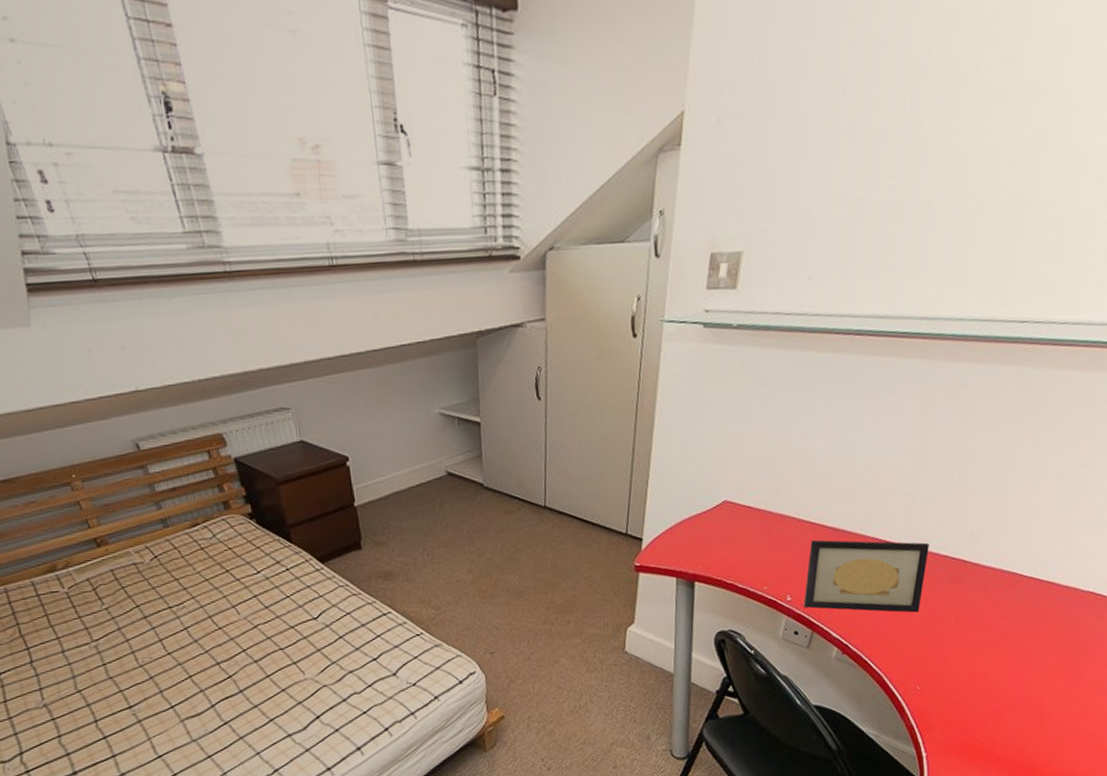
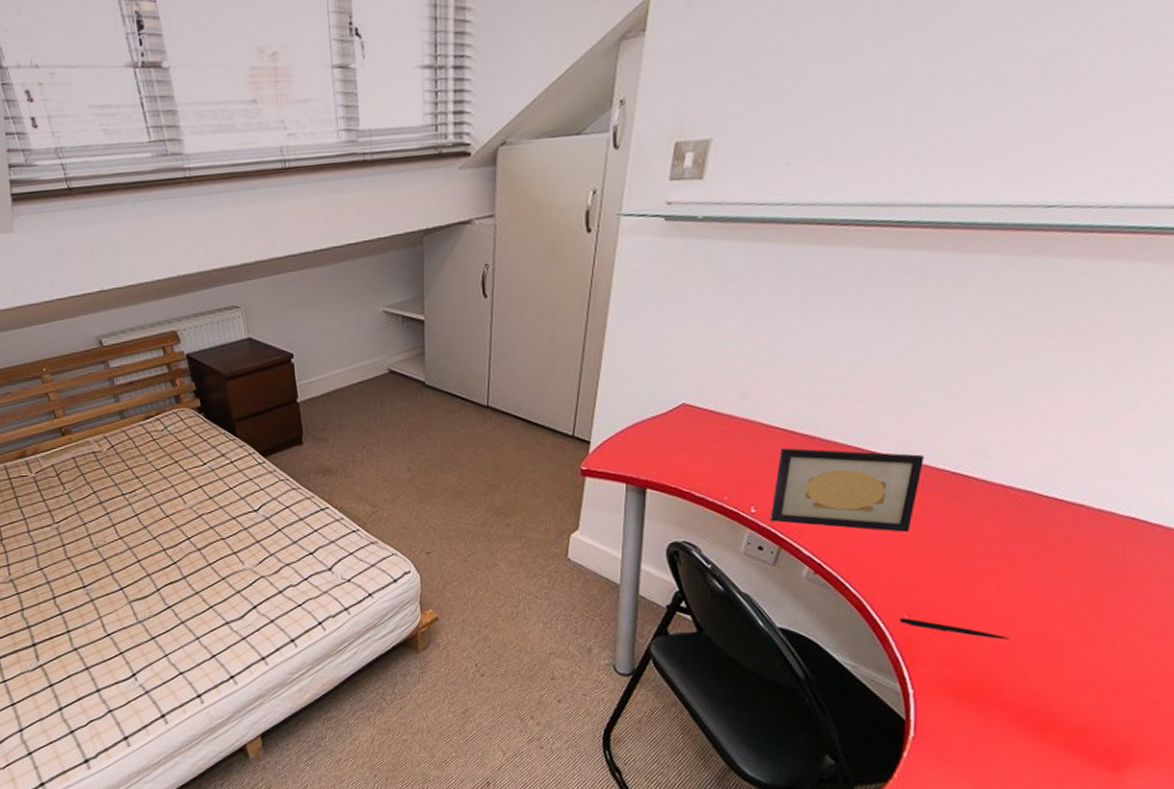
pen: none [914,689,1001,703] -> present [900,617,1010,640]

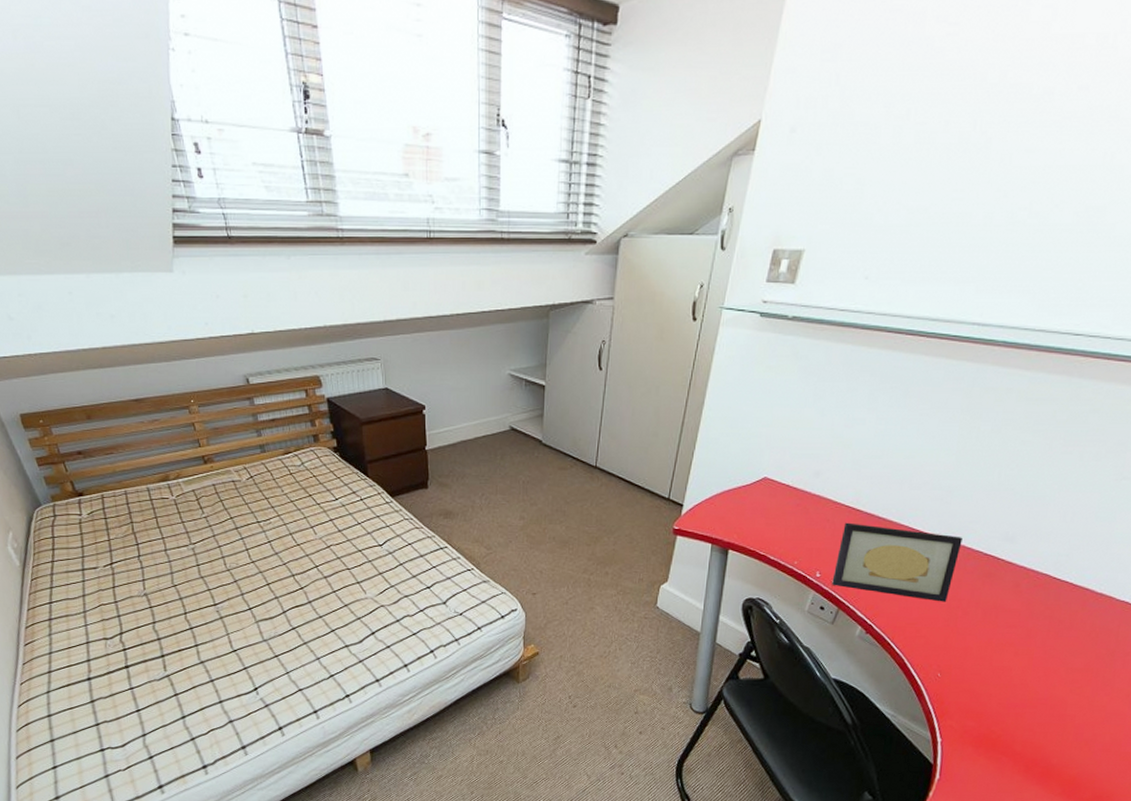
pen: present [900,617,1010,640] -> none [934,675,1023,699]

